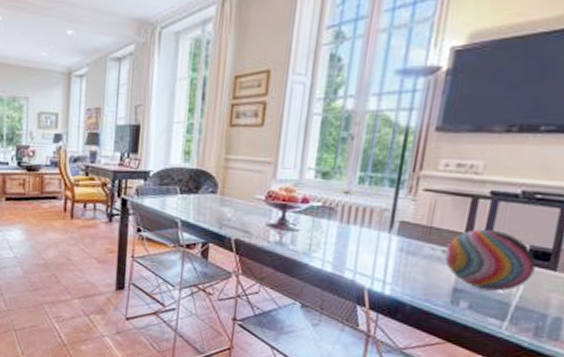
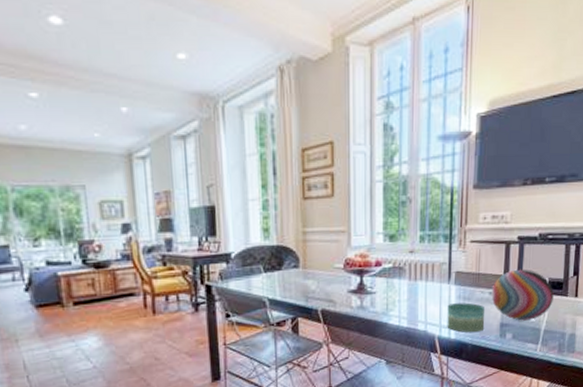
candle: none [381,255,434,294] -> present [447,302,485,333]

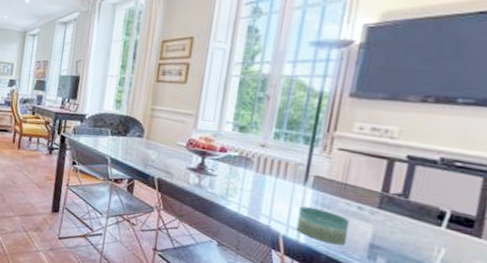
decorative ball: present [491,269,554,321] -> none [360,190,458,252]

